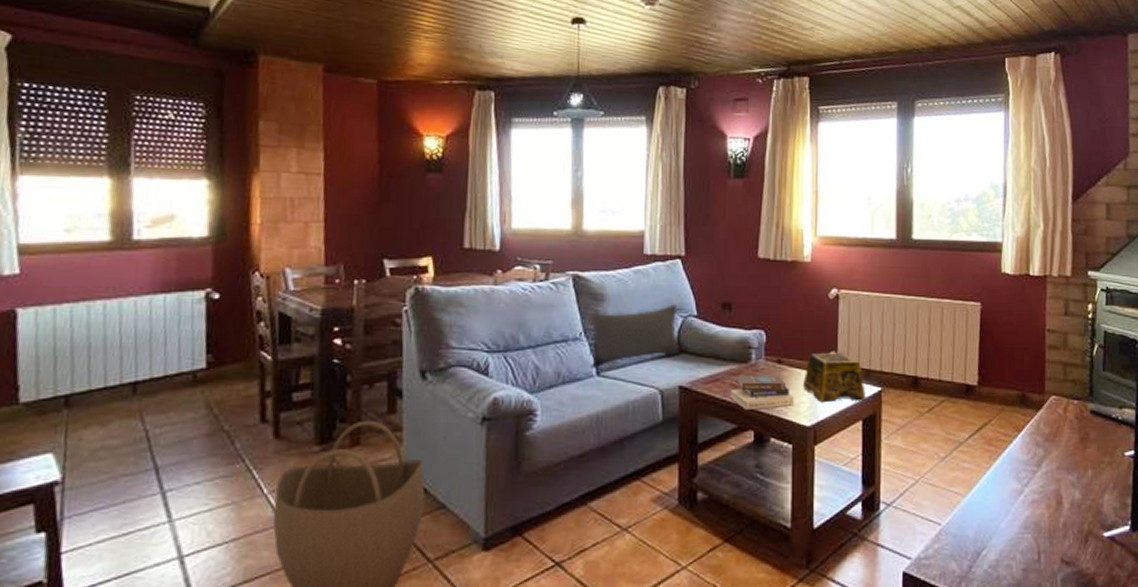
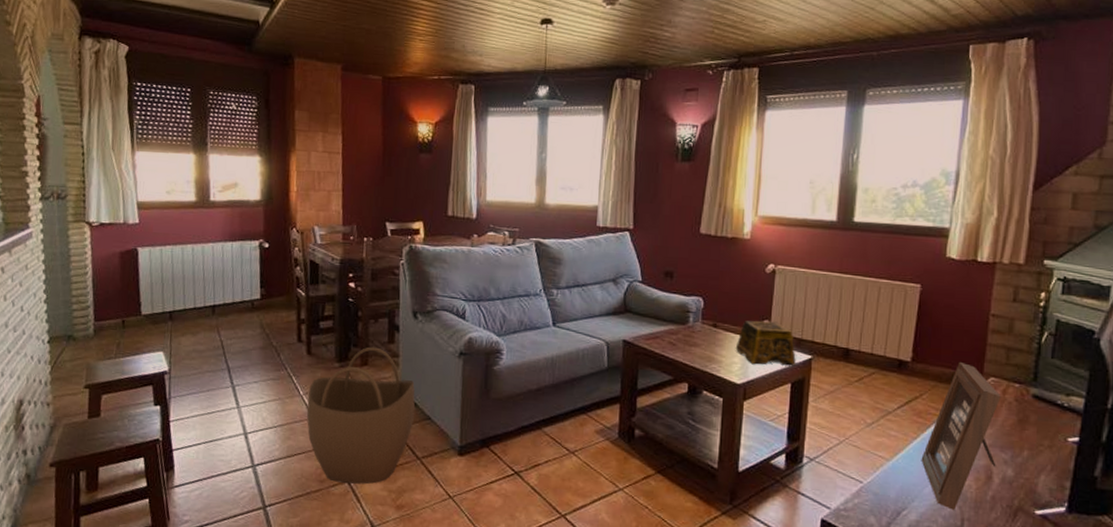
pillow: present [590,304,679,368] -> none [548,270,625,320]
books: present [731,374,795,410] -> none [668,334,728,366]
picture frame: none [995,381,1065,543] -> present [921,361,1001,510]

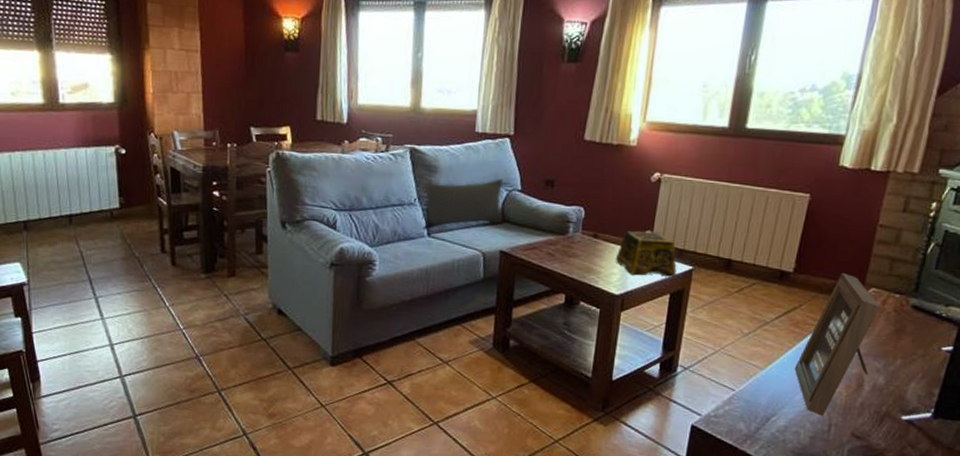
woven basket: present [306,347,415,484] -> none [173,257,285,394]
pillow: none [548,270,625,320] -> present [422,179,504,230]

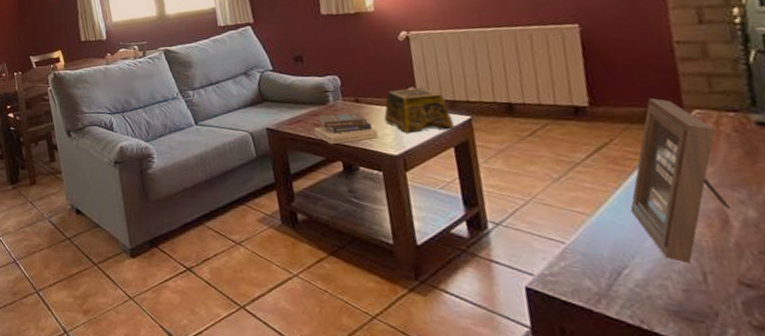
pillow: present [422,179,504,230] -> none [184,63,261,120]
books: none [546,245,607,277] -> present [314,112,379,144]

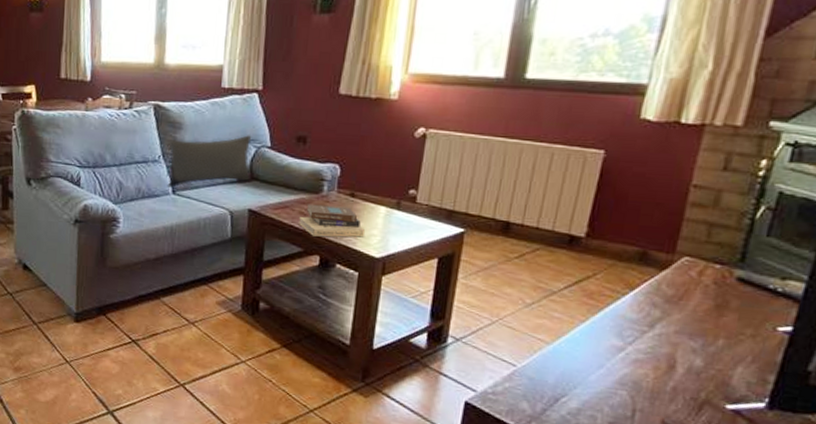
pillow: none [184,63,261,120] -> present [167,135,252,188]
decorative box: present [383,87,454,133] -> none [374,190,446,240]
picture frame: present [630,97,731,263] -> none [588,238,696,400]

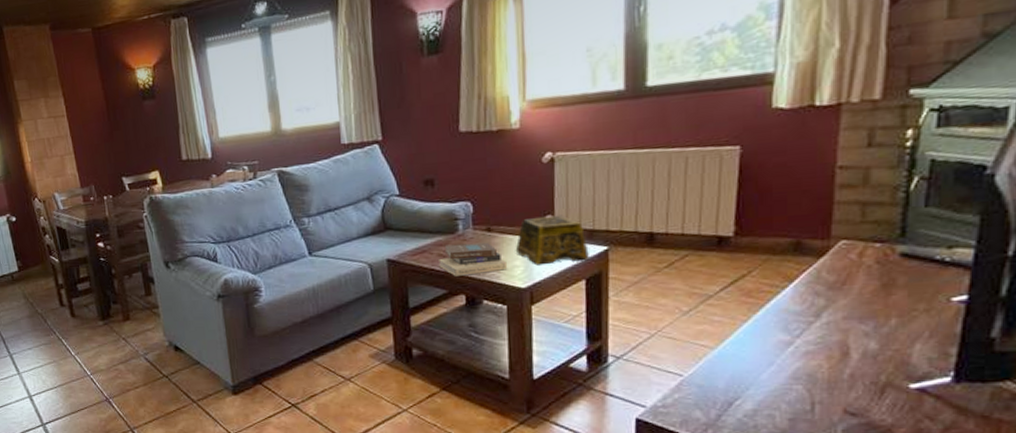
pillow: present [167,135,252,188] -> none [299,186,384,250]
decorative box: none [374,190,446,240] -> present [515,215,589,264]

